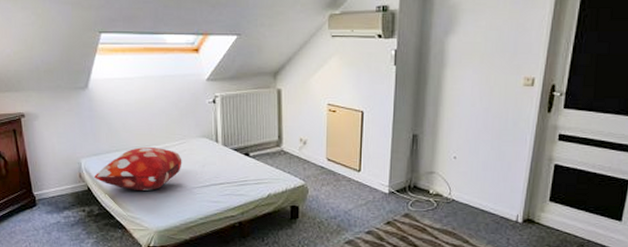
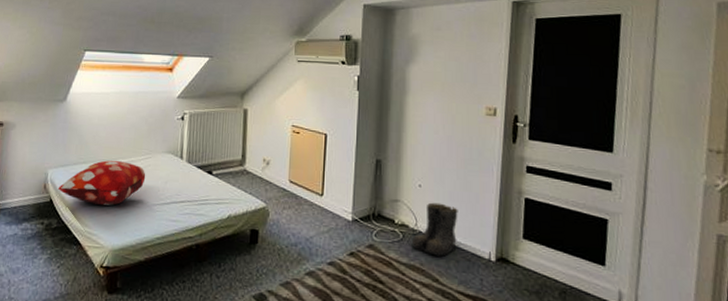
boots: none [445,172,491,221] -> present [411,202,458,256]

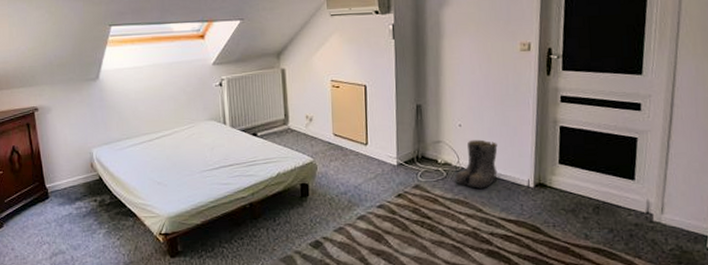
decorative pillow: present [58,160,146,206] -> none [106,133,192,177]

